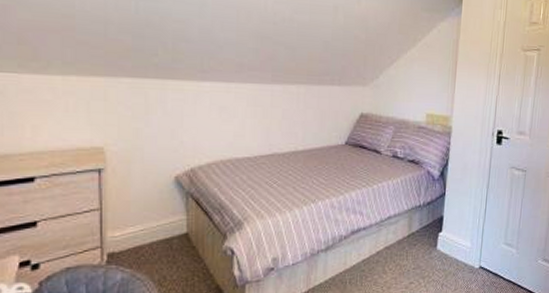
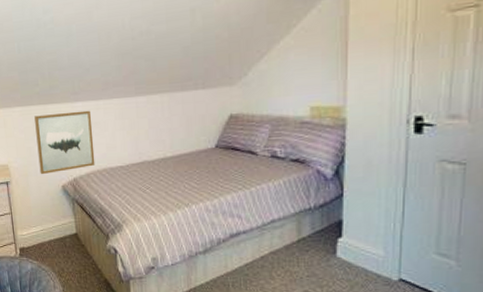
wall art: none [147,91,220,163] -> present [34,110,95,175]

